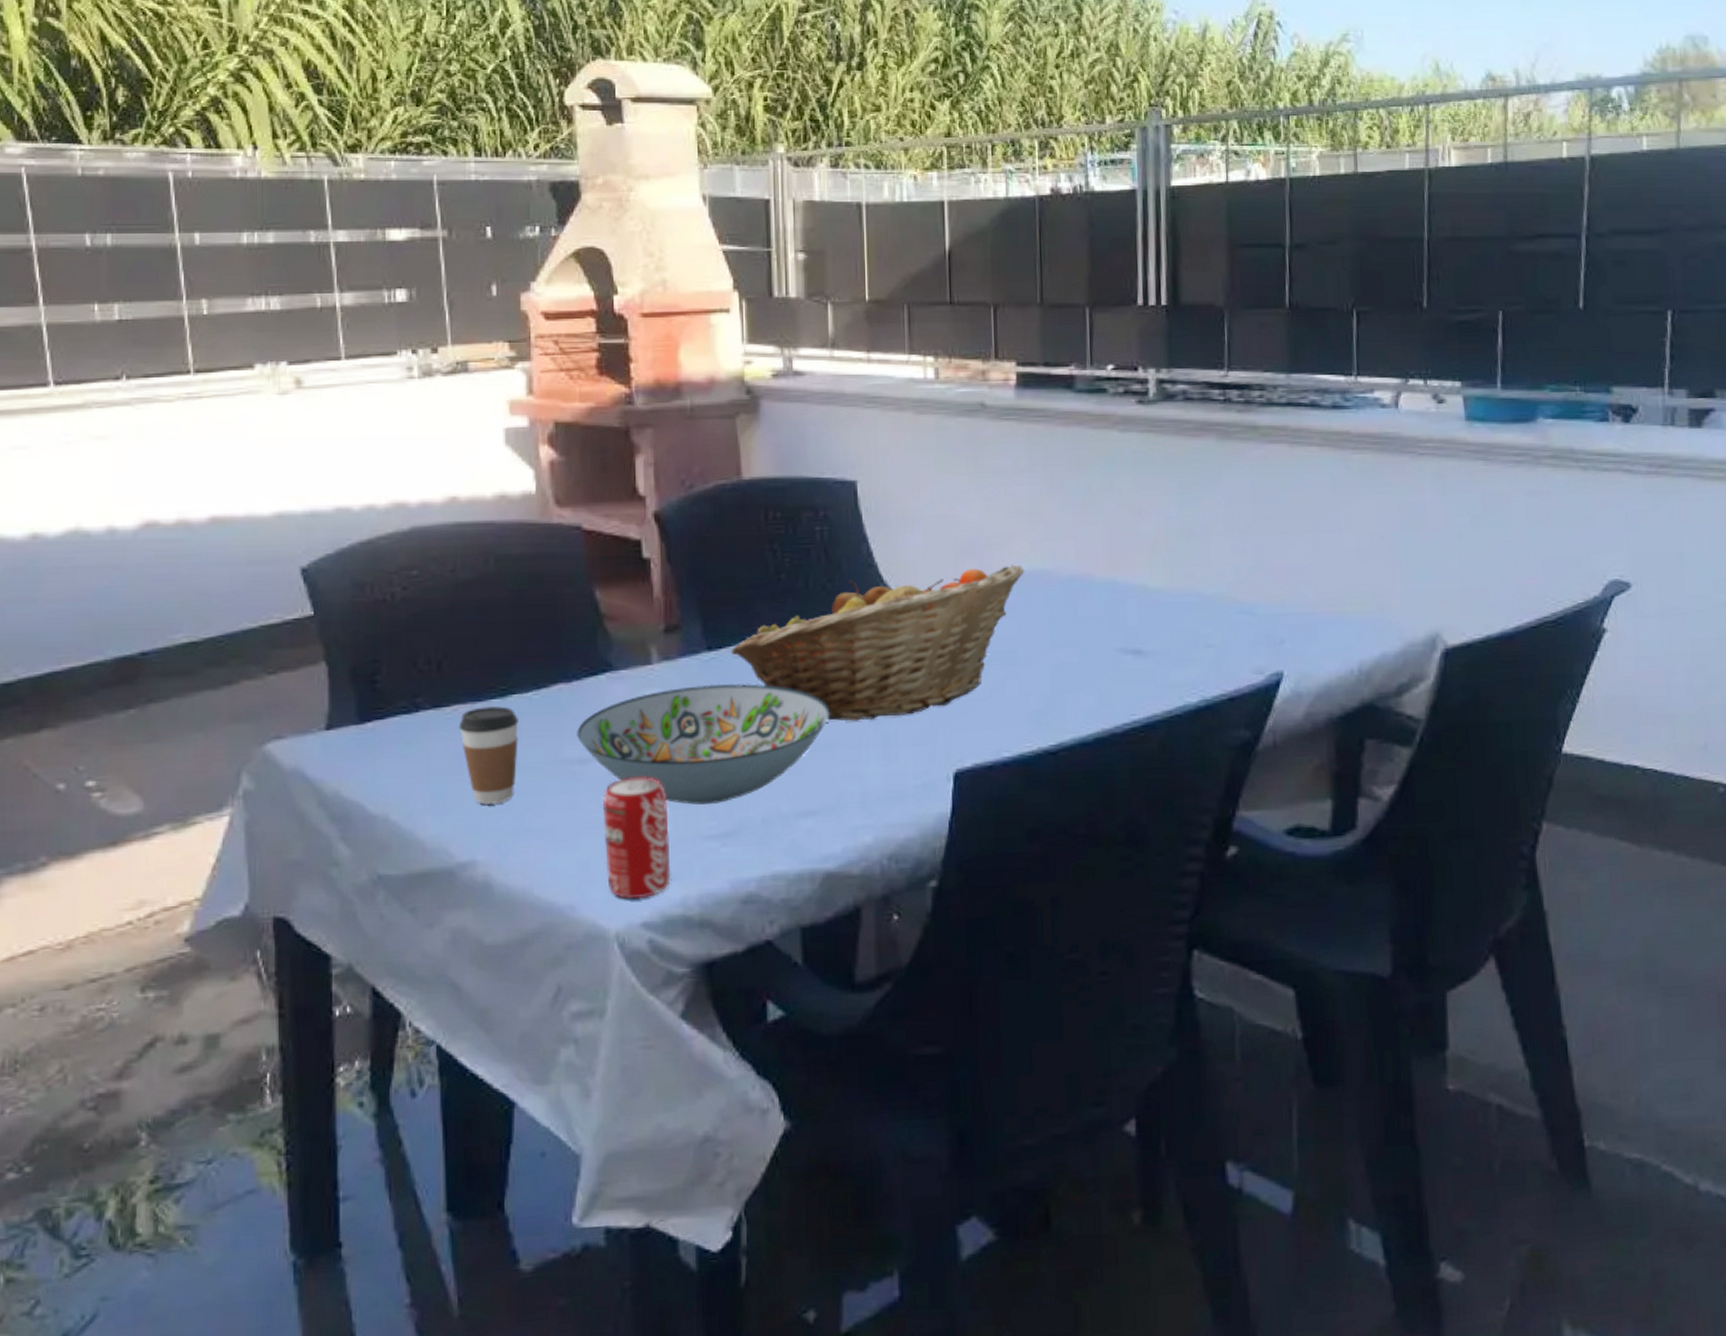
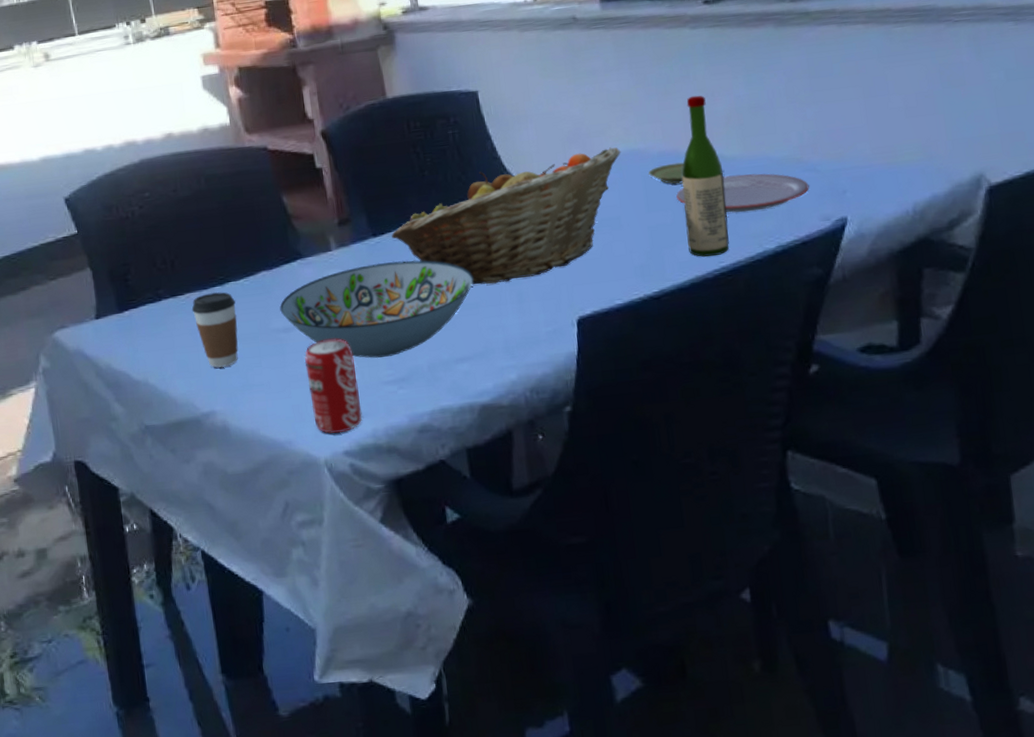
plate: none [1054,590,1099,616] -> present [648,162,684,185]
plate: none [1087,610,1243,656] -> present [676,173,809,213]
wine bottle: none [1094,511,1145,706] -> present [681,95,729,257]

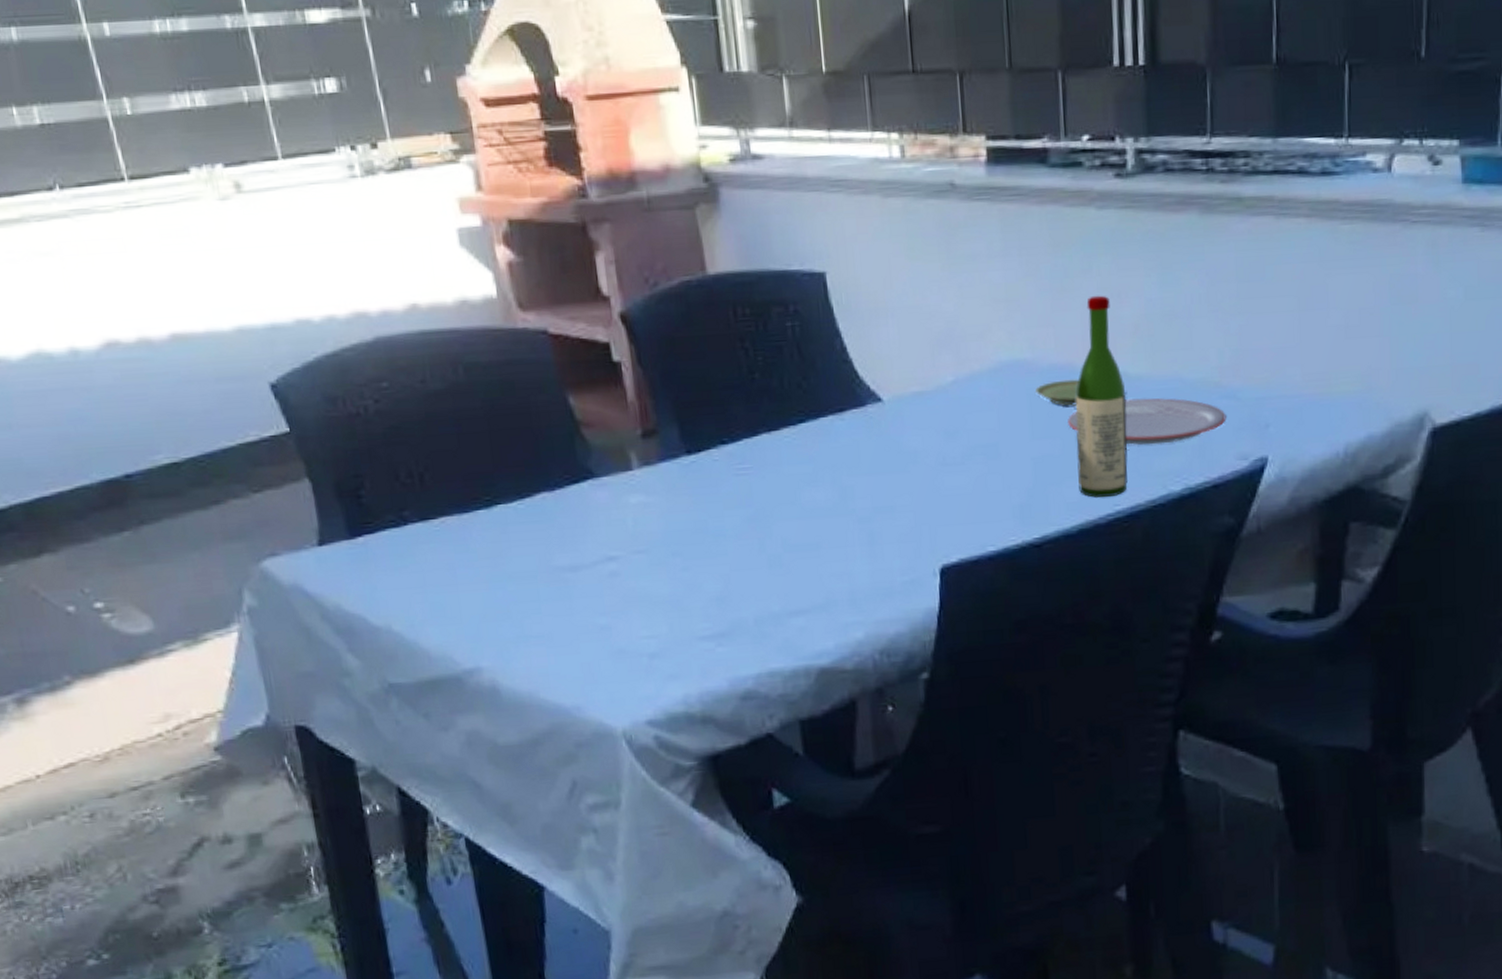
coffee cup: present [191,291,238,368] -> none [448,516,511,614]
decorative bowl: present [280,260,474,358] -> none [565,486,814,607]
beverage can: present [304,338,363,434] -> none [597,581,671,699]
fruit basket: present [392,147,621,285] -> none [711,355,1003,521]

